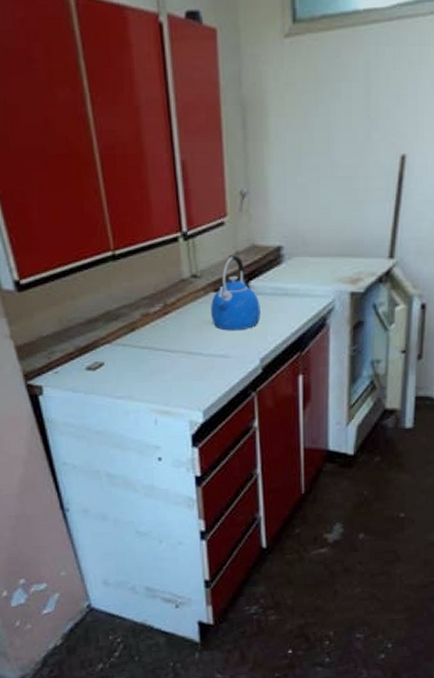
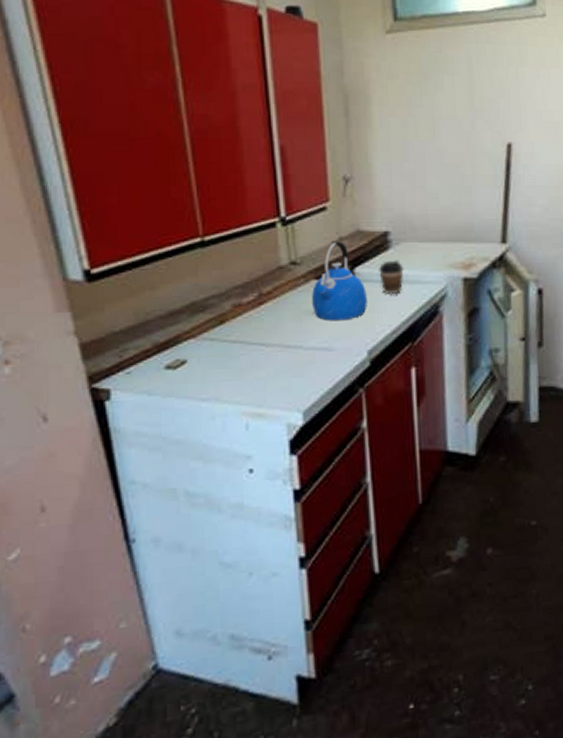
coffee cup: none [271,274,295,307] -> present [377,260,404,294]

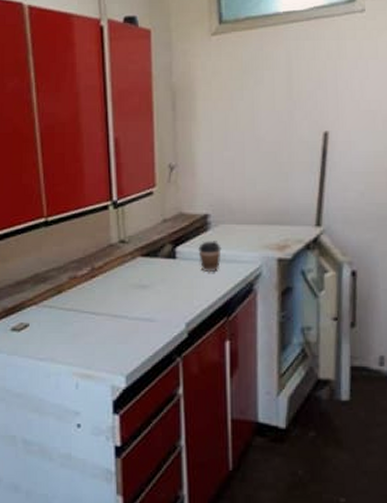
kettle: present [312,241,367,321] -> none [138,222,187,295]

